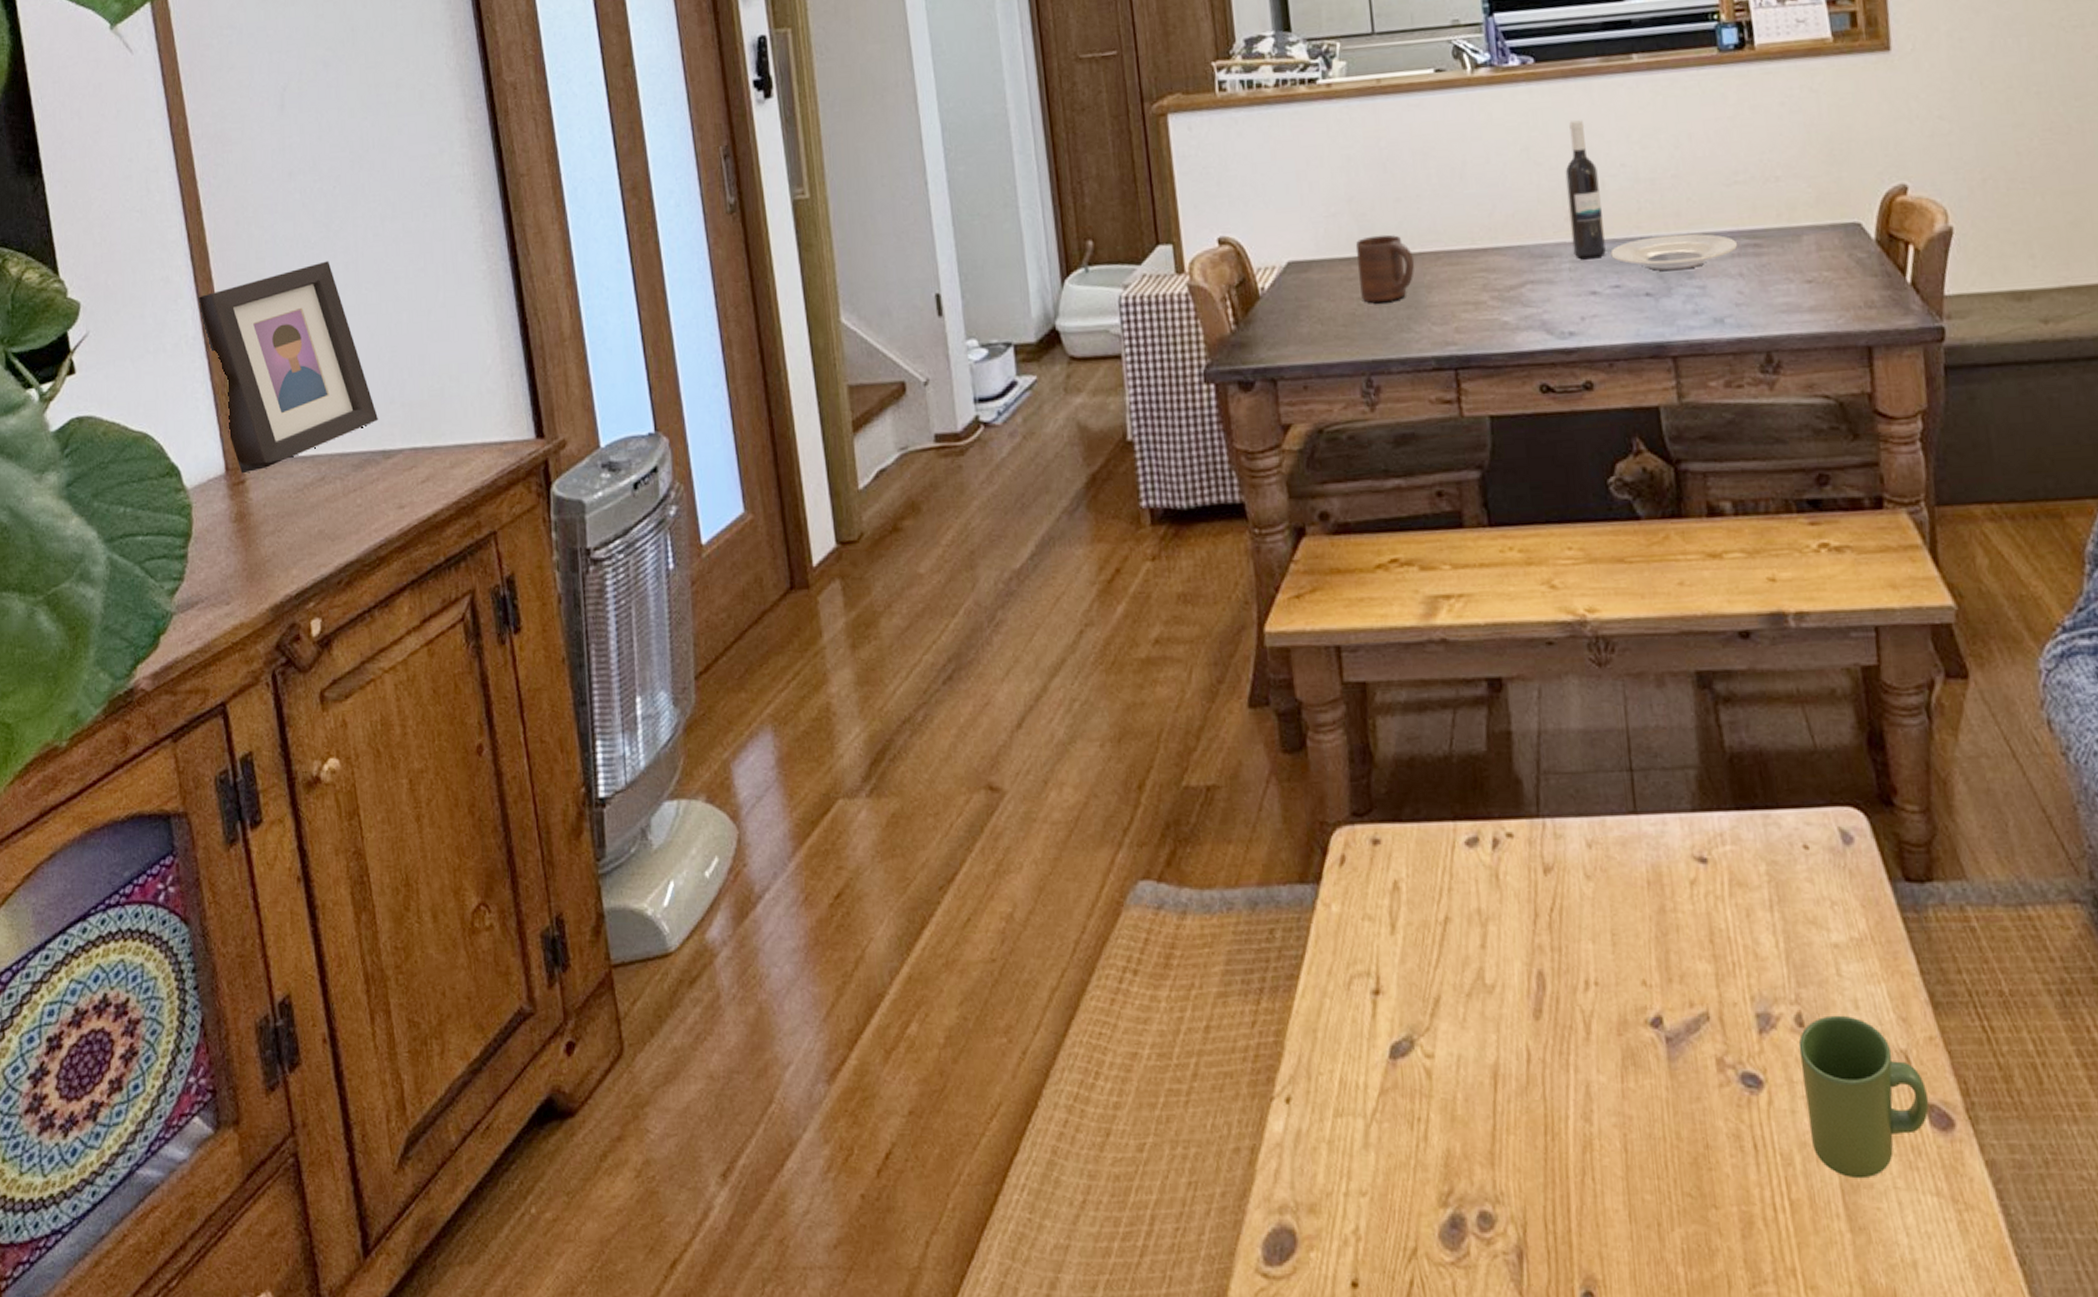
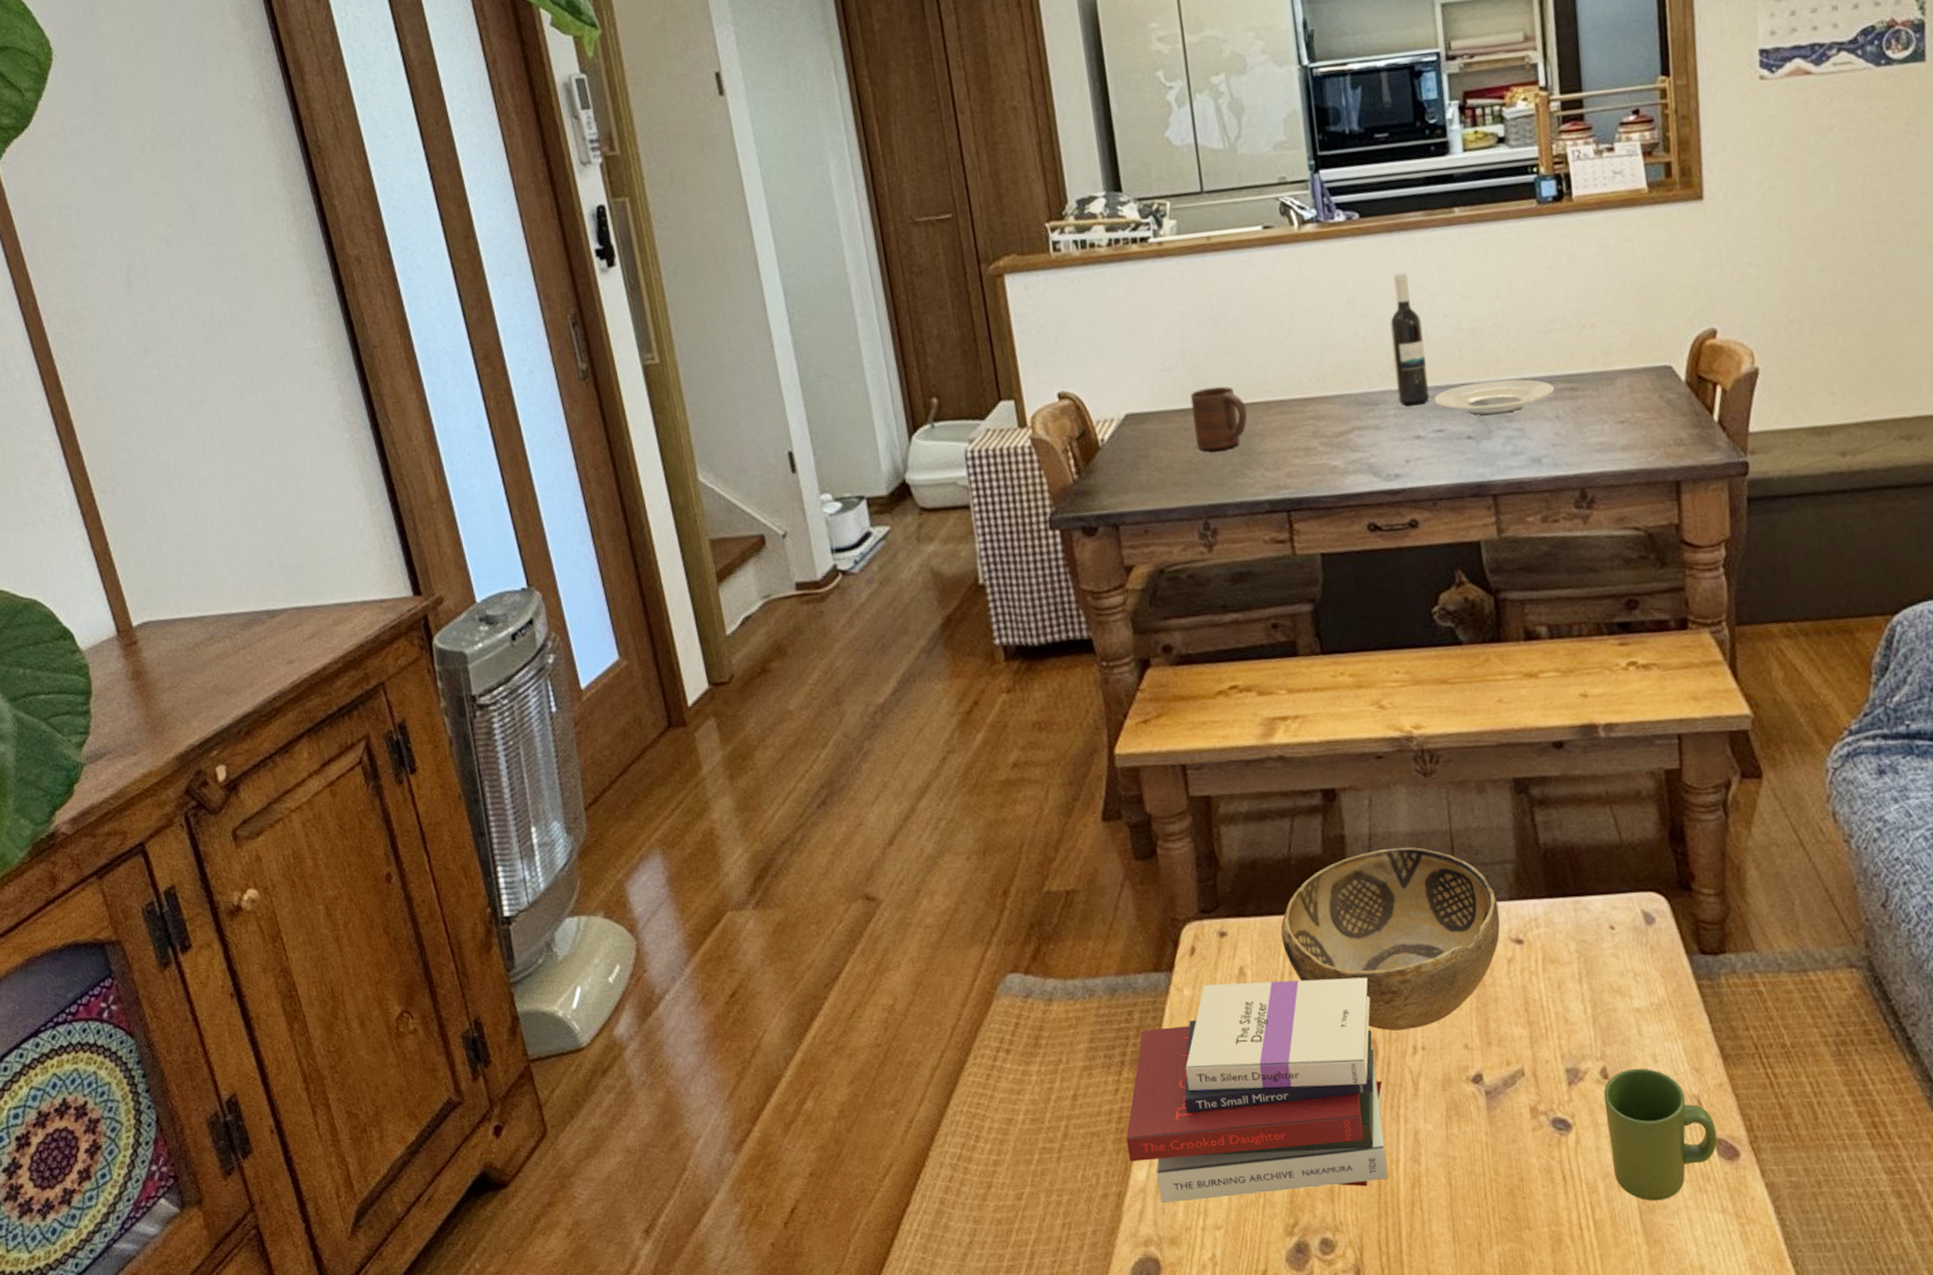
picture frame: present [198,260,378,474] -> none [69,433,259,635]
books: none [1262,897,1556,1162] -> present [1126,977,1388,1204]
decorative bowl: none [1439,746,1682,961] -> present [1280,847,1501,1031]

